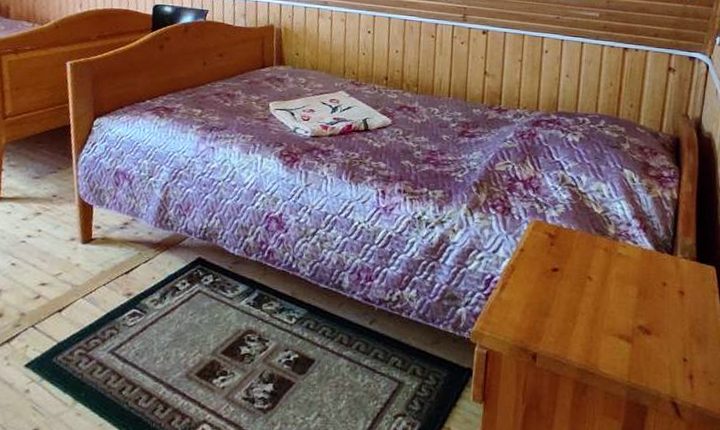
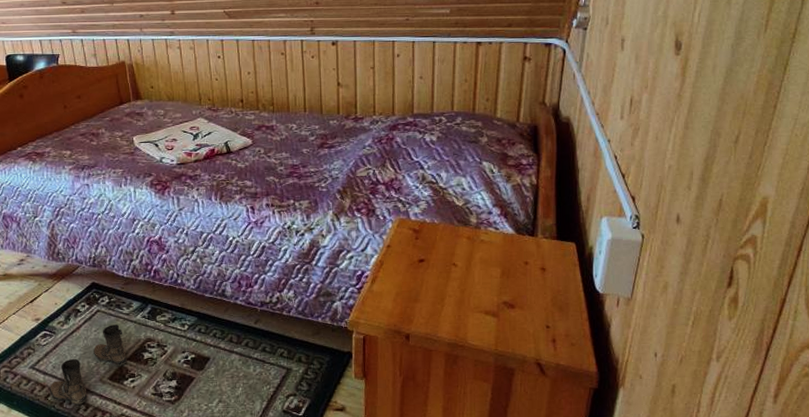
boots: none [125,309,222,404] -> present [49,325,127,405]

